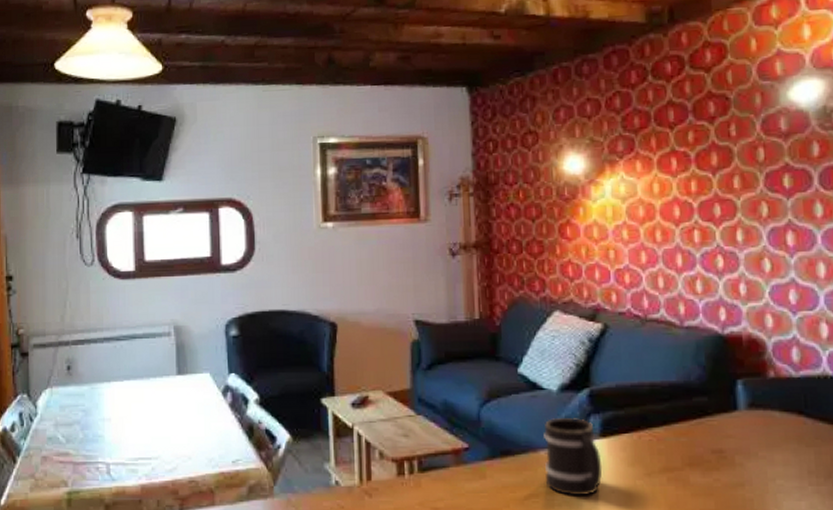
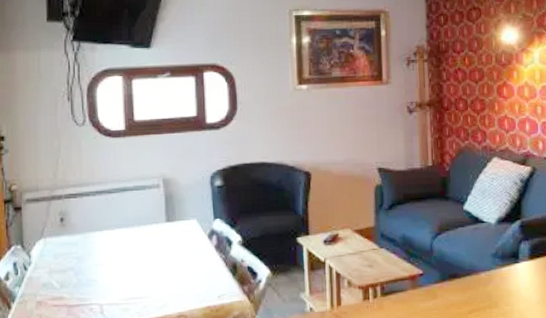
mug: present [544,418,603,497] -> none [484,245,531,308]

